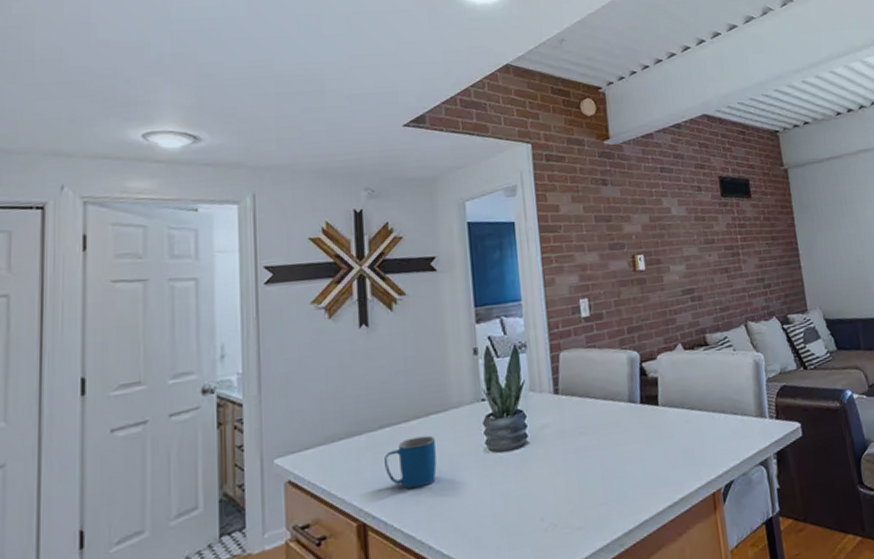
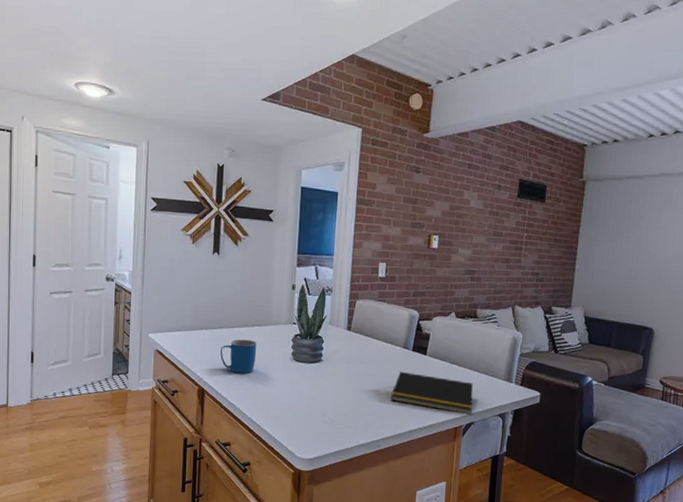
notepad: none [625,429,728,477] -> present [391,371,473,415]

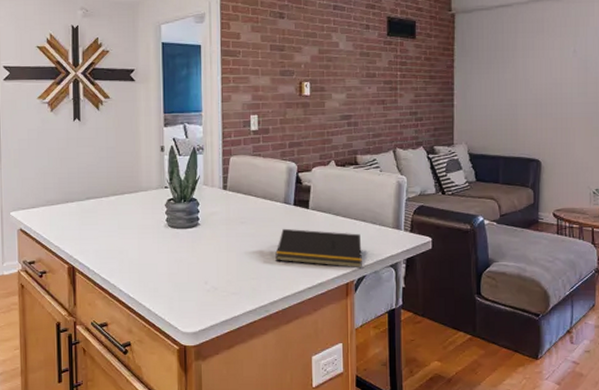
mug: present [220,339,256,374] -> none [89,209,128,246]

